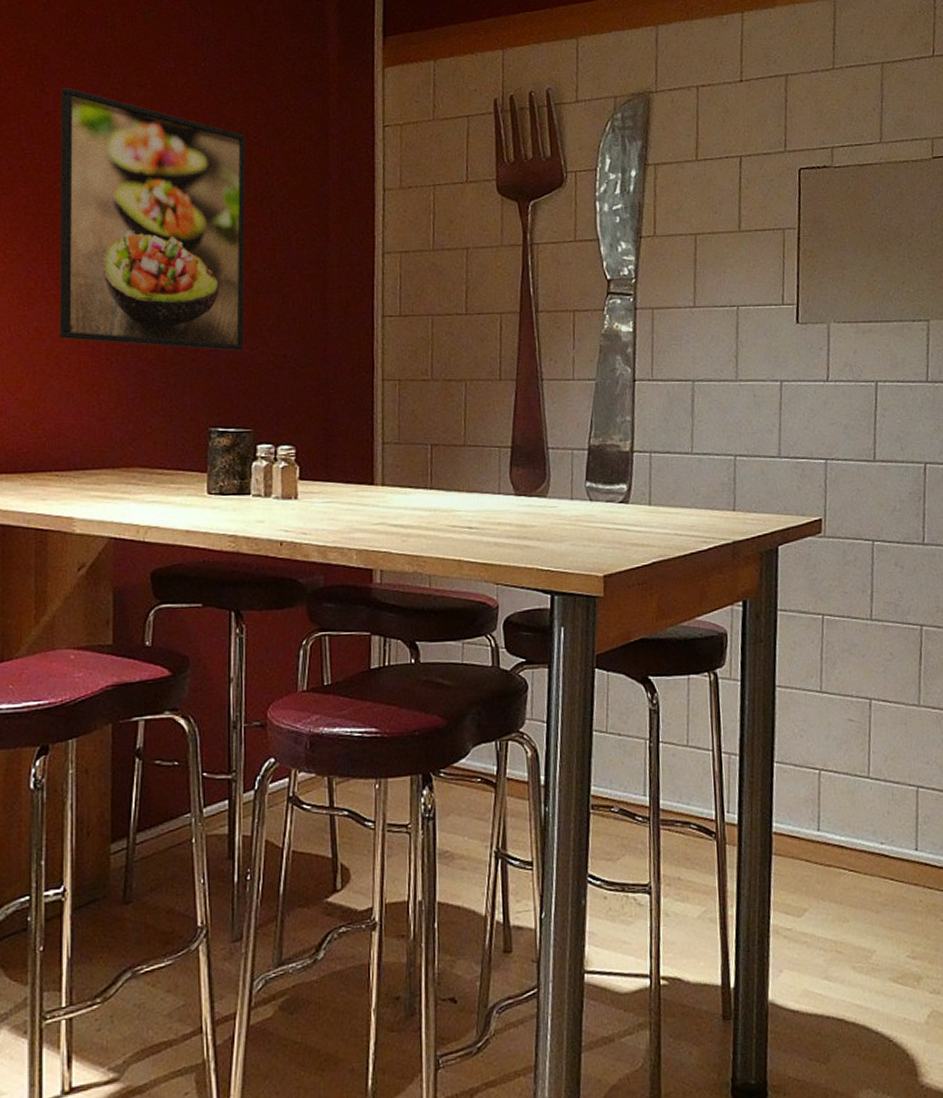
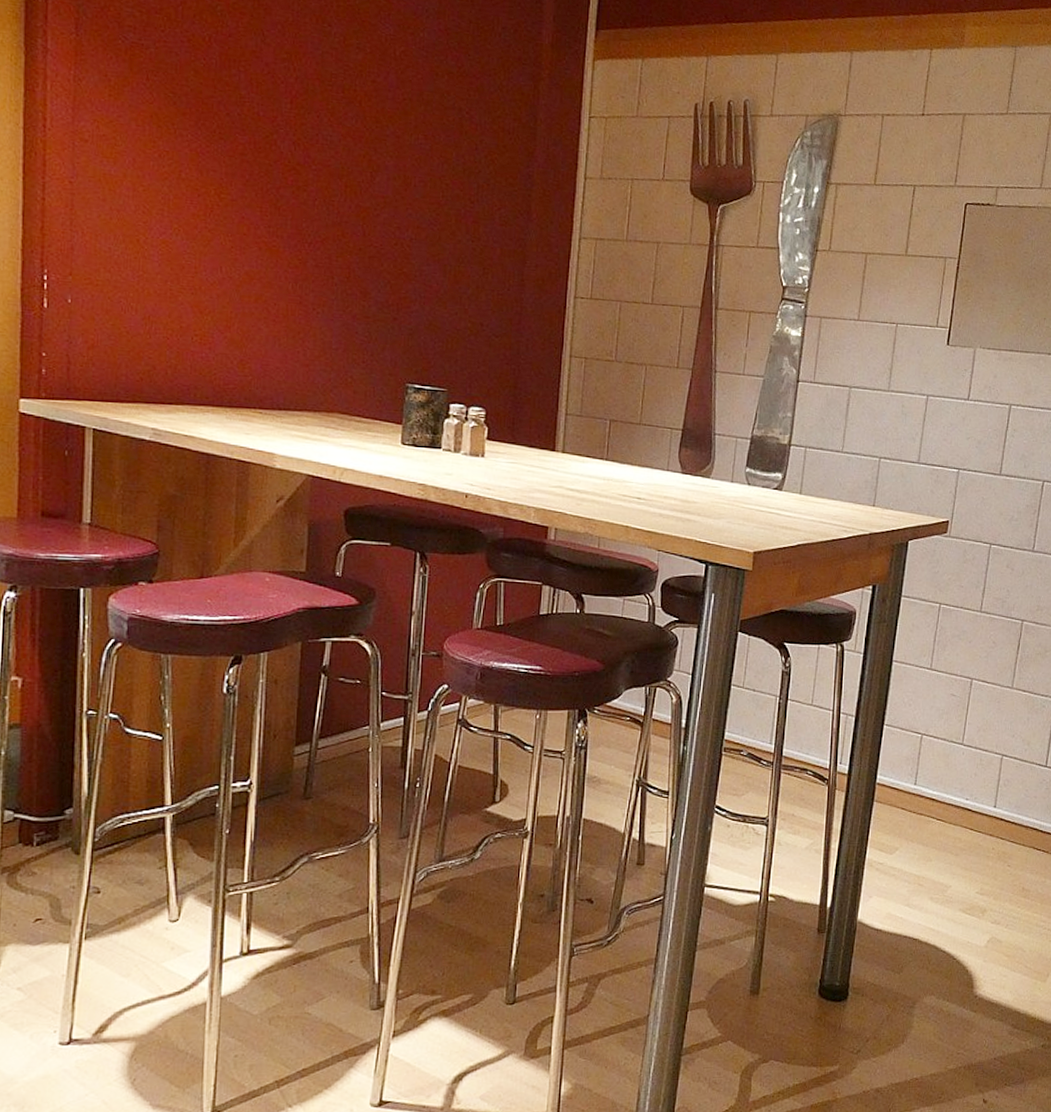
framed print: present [60,87,246,352] -> none [270,40,458,316]

